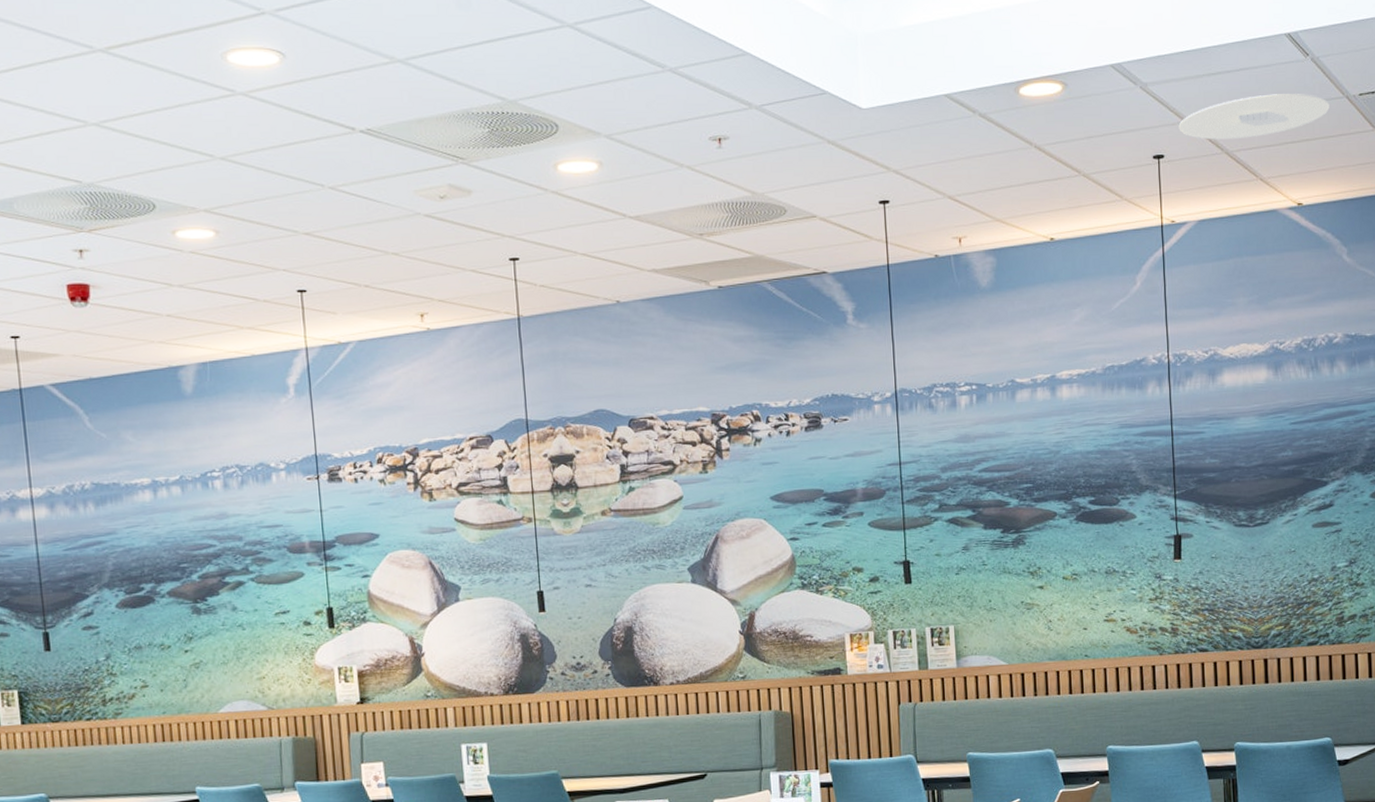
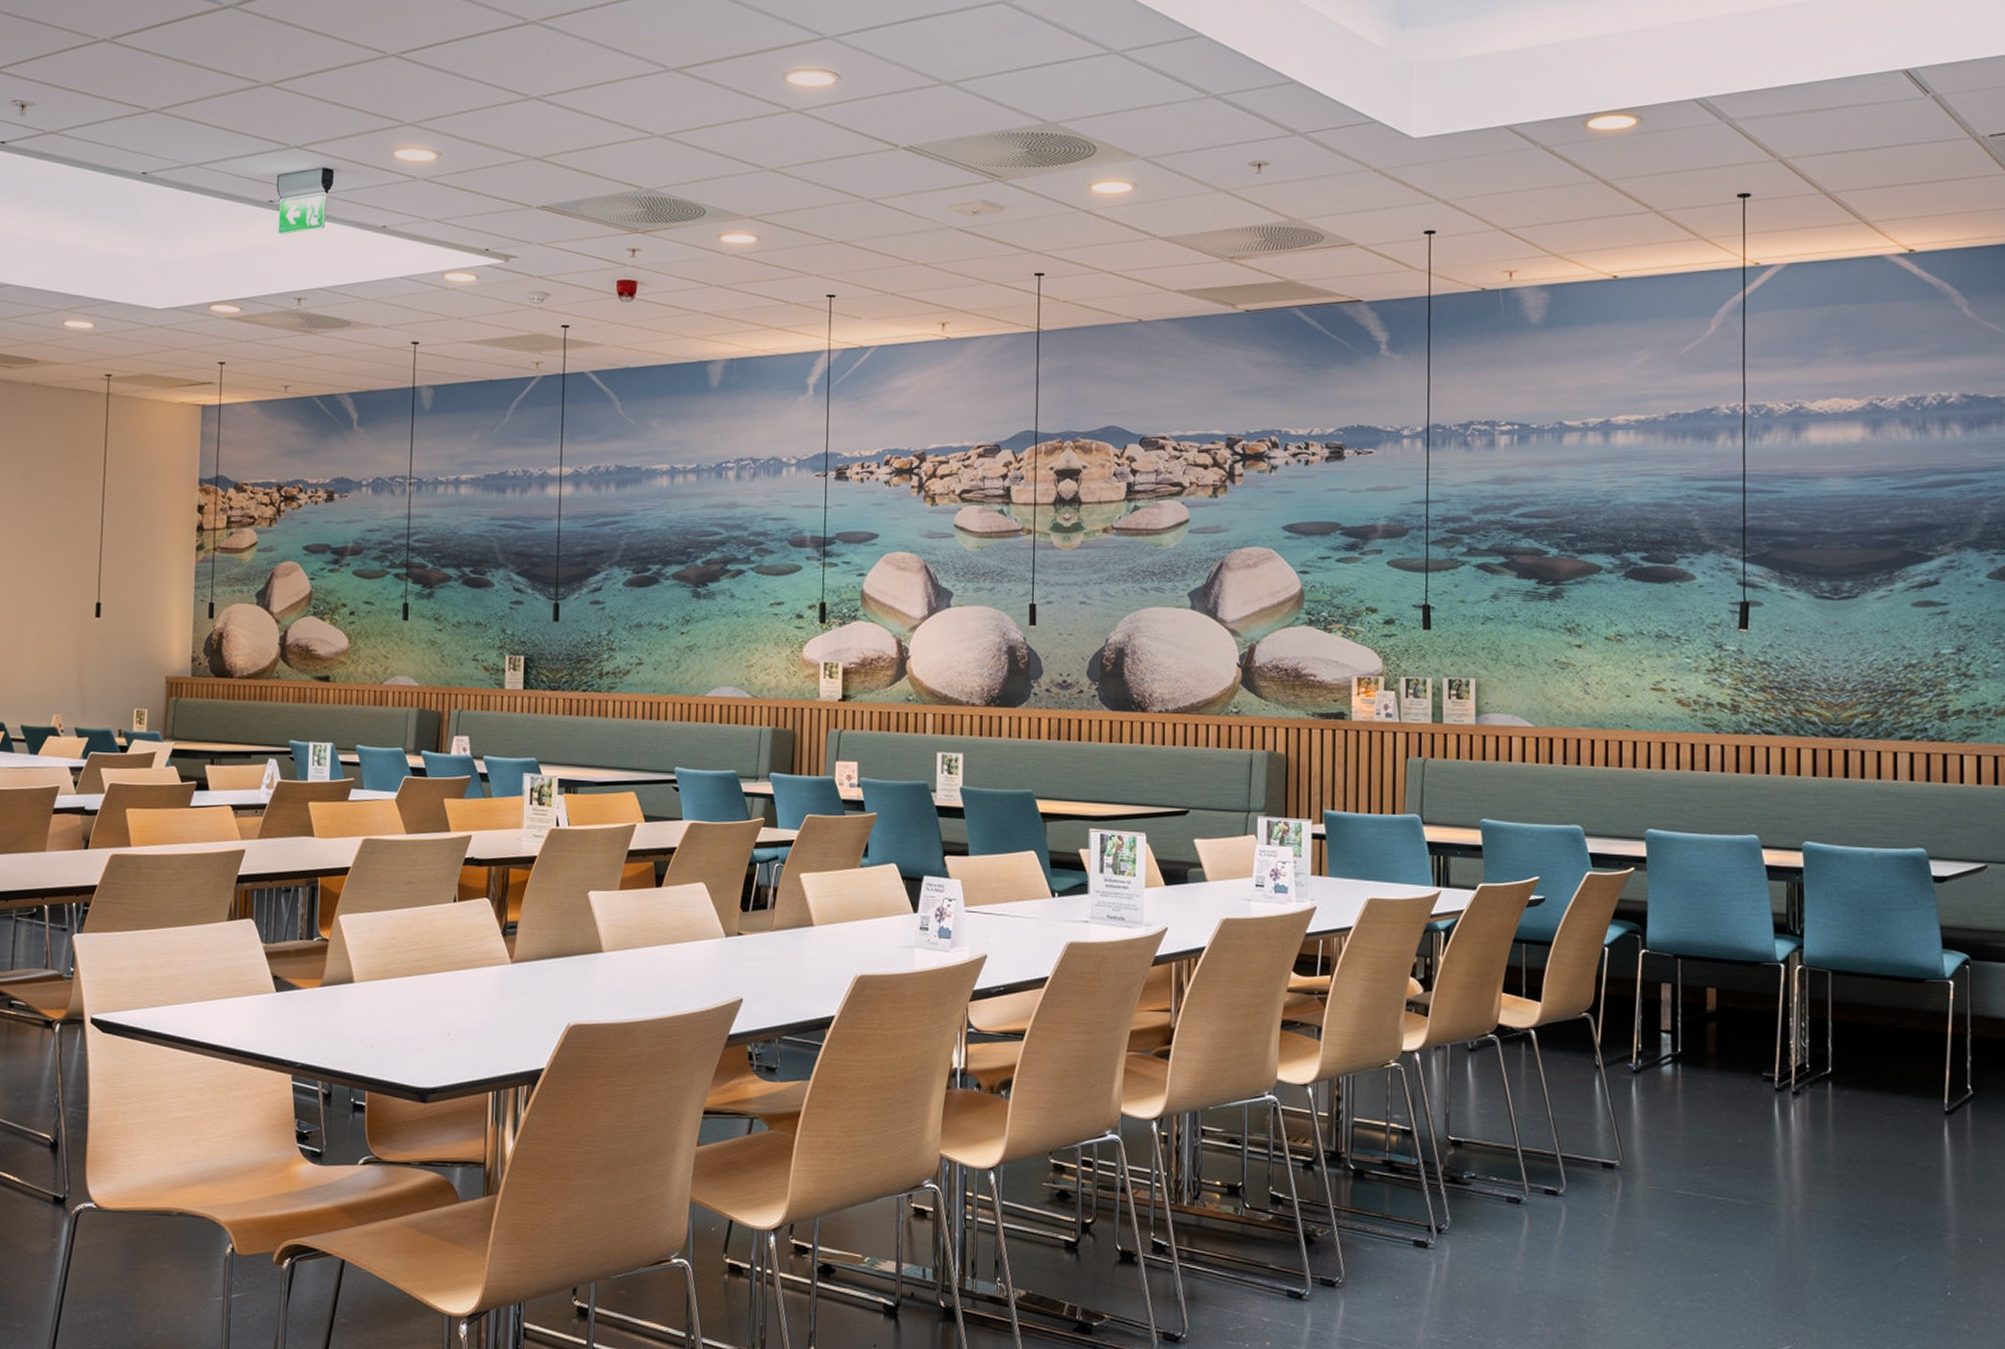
ceiling light: present [1178,94,1330,140] -> none [1769,133,1953,180]

